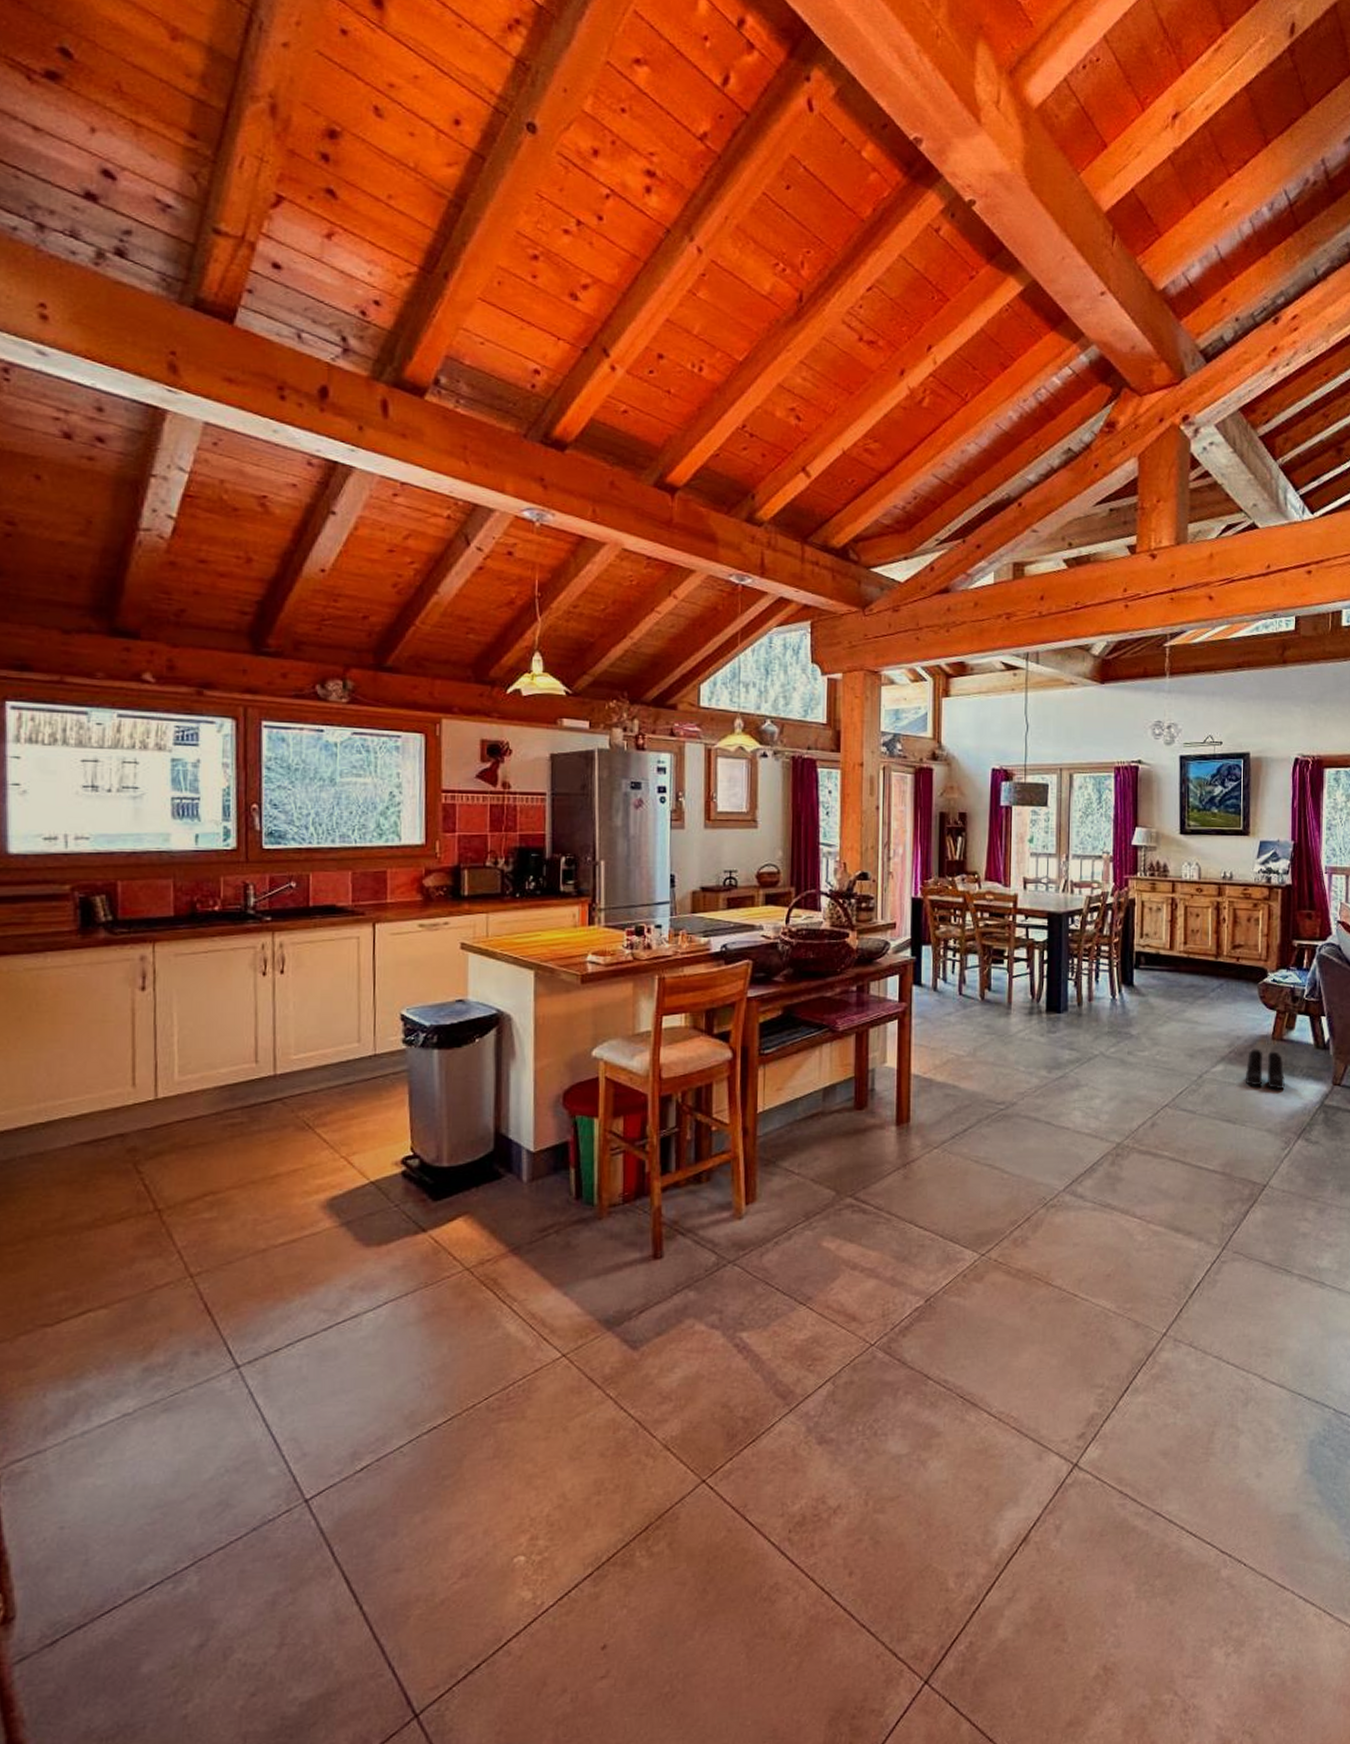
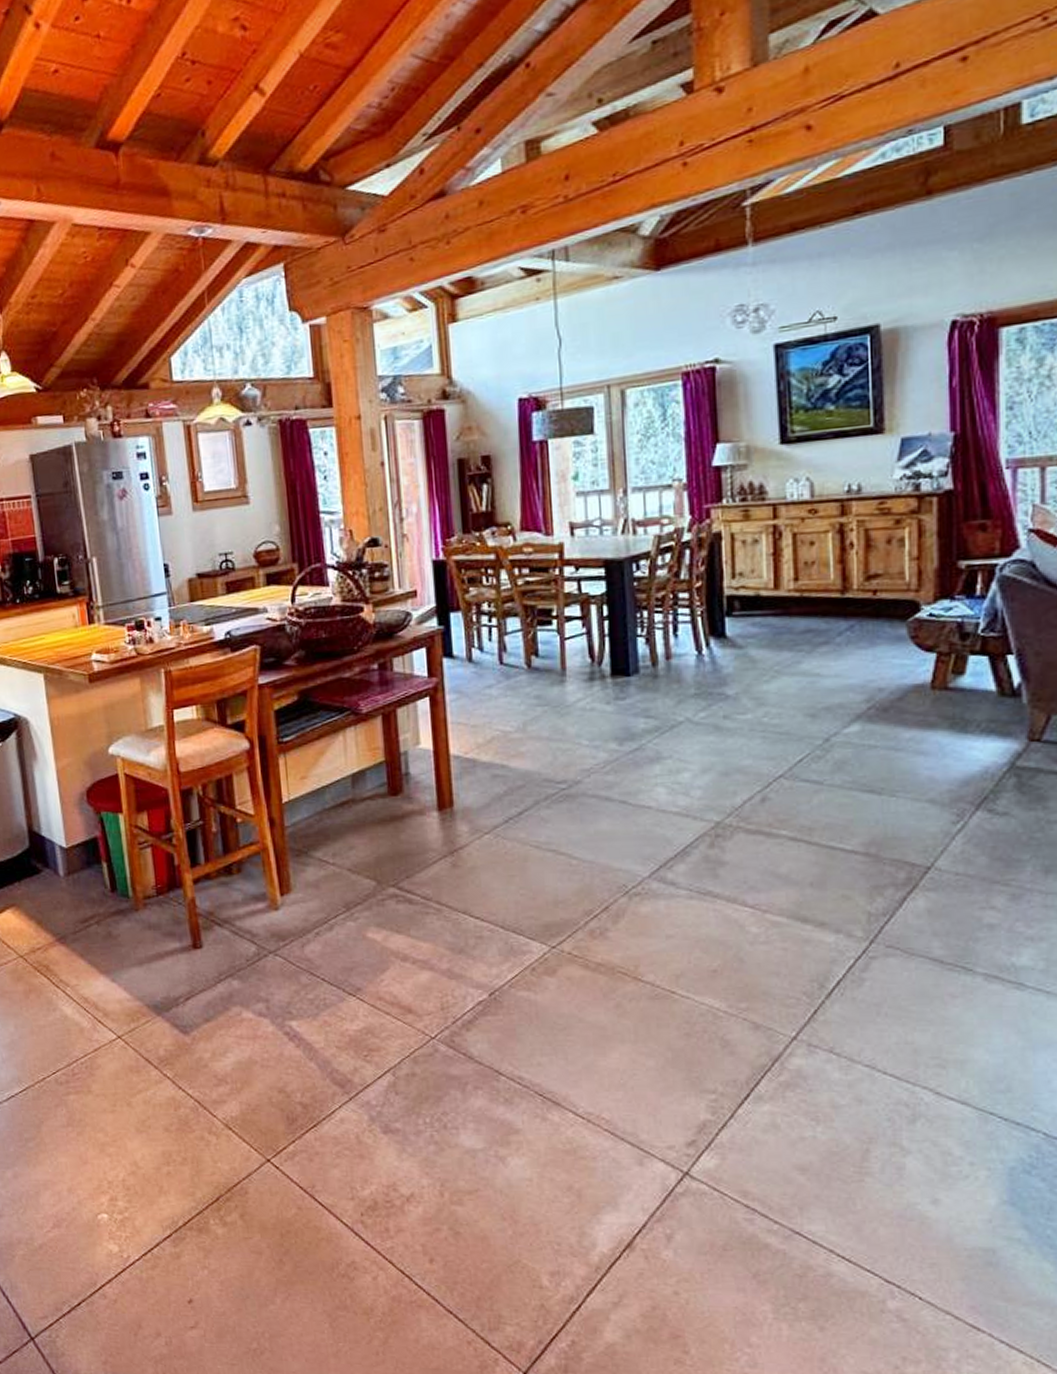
boots: present [1245,1049,1285,1089] -> none [892,702,953,750]

